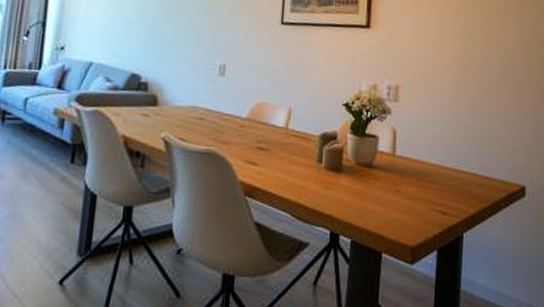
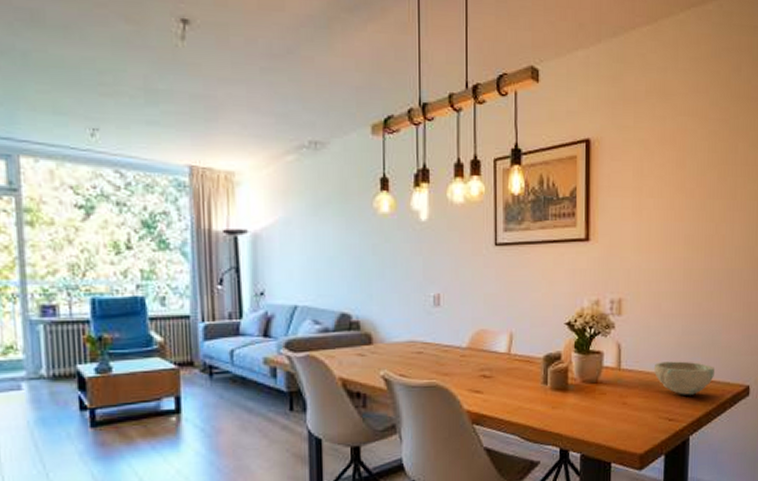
bowl: none [429,152,489,190] -> present [654,361,714,395]

